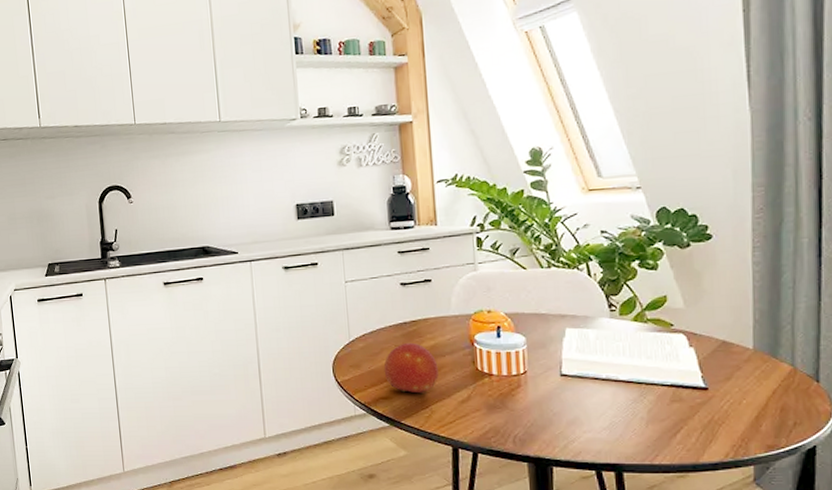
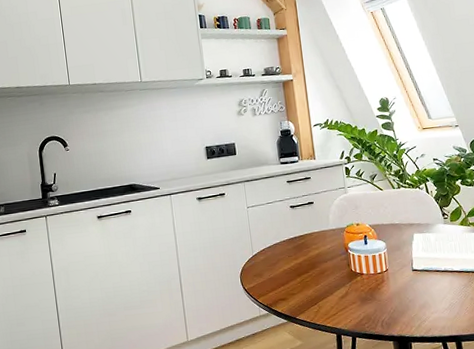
fruit: present [383,342,439,395] -> none [280,252,323,294]

